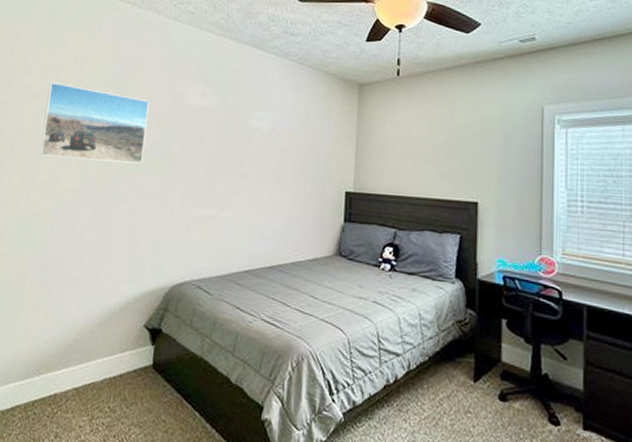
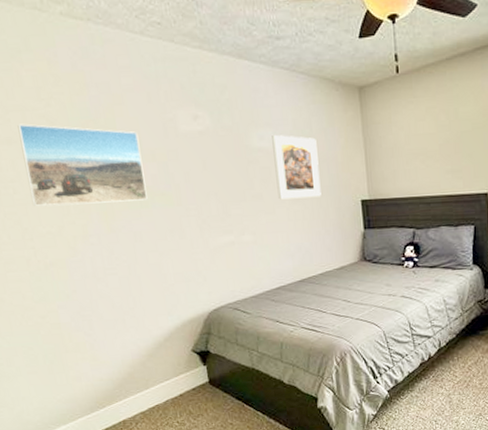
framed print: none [264,117,311,183] -> present [272,134,321,200]

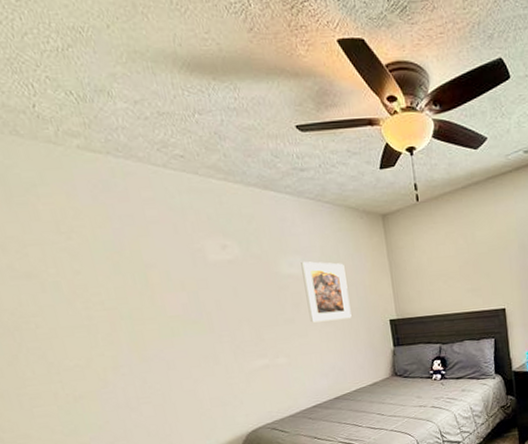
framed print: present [17,124,148,207] -> none [37,258,179,340]

